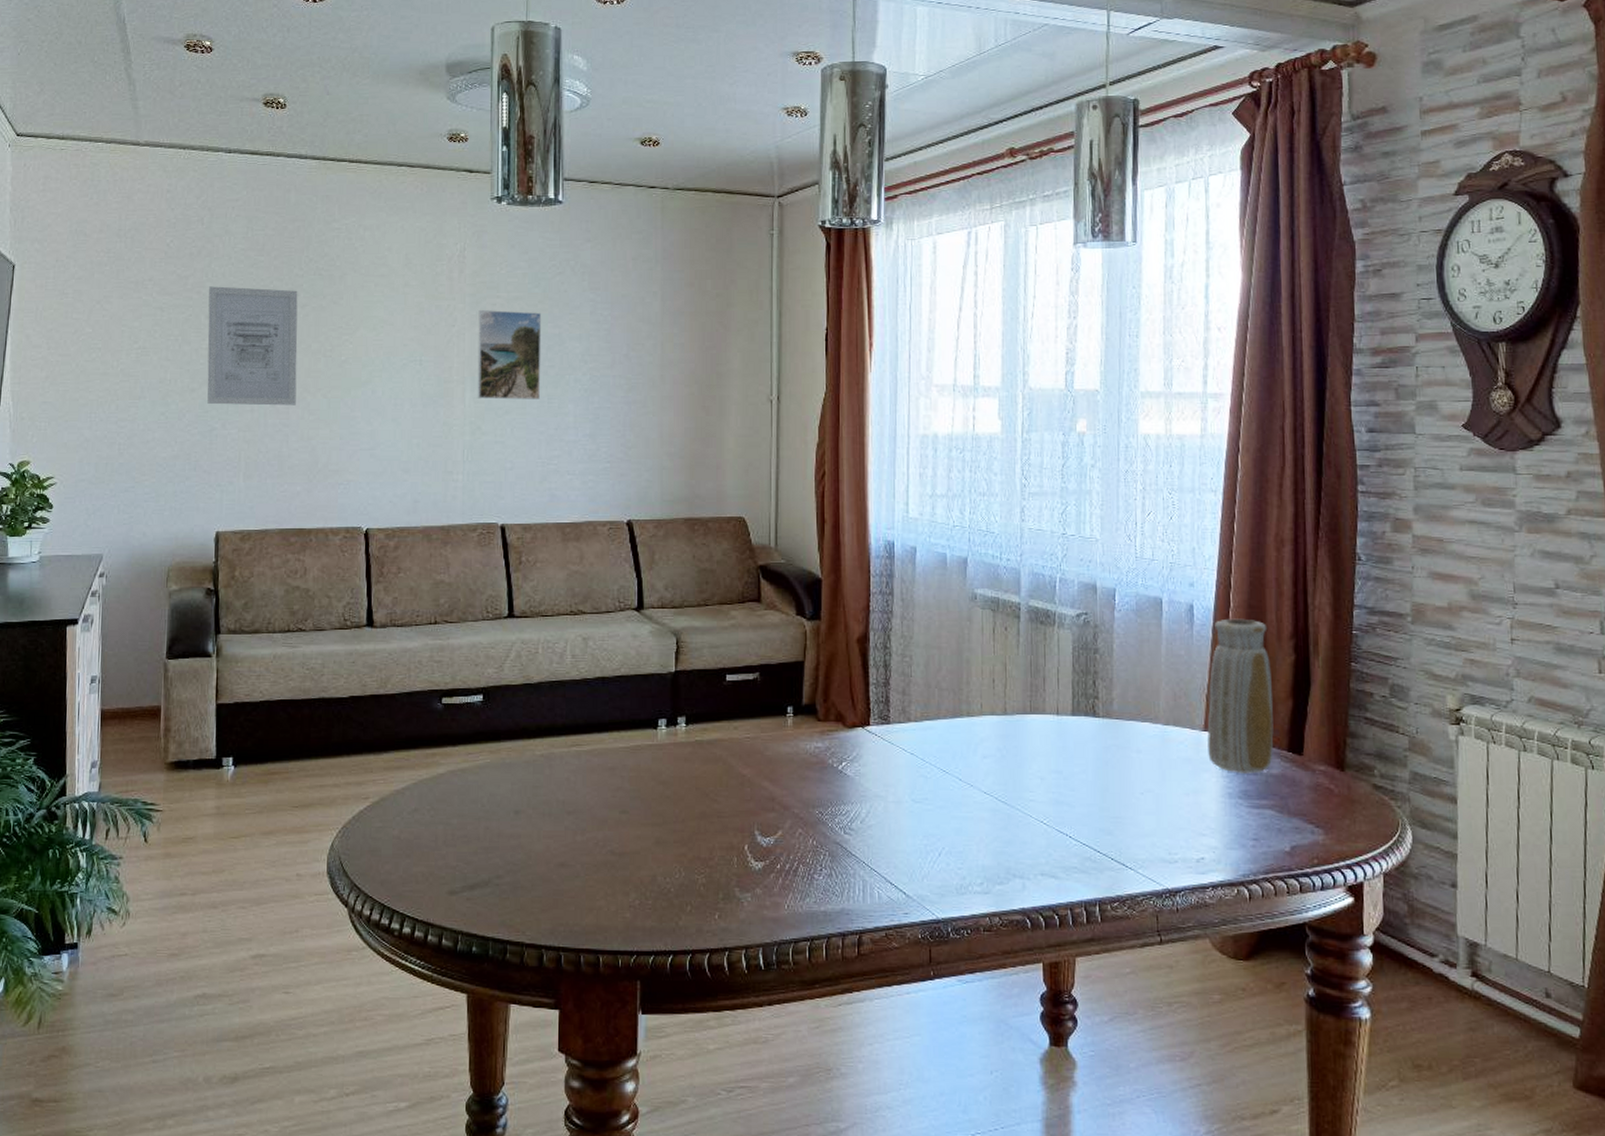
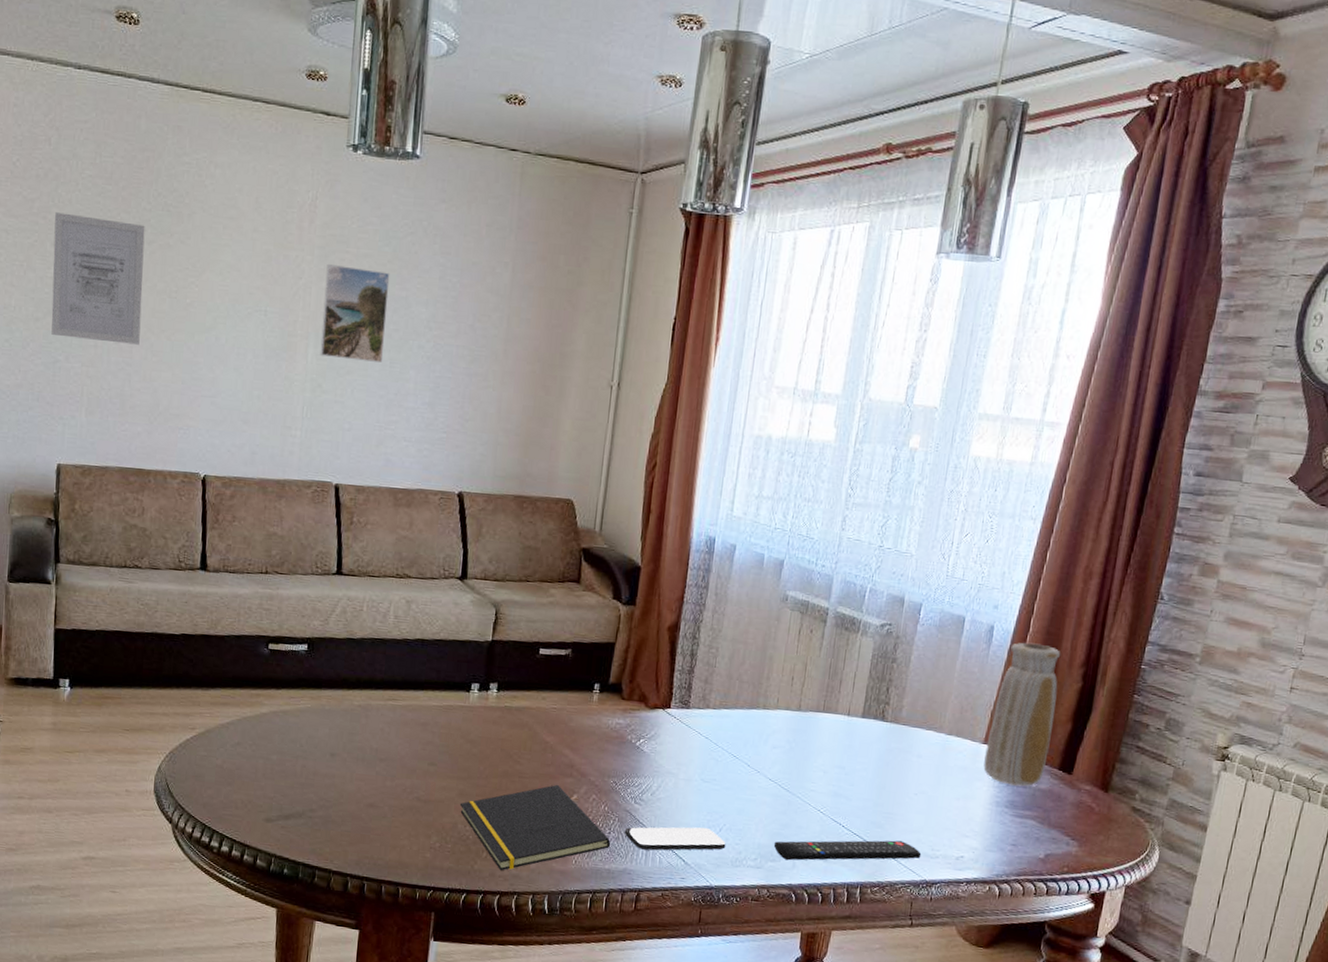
notepad: none [657,822,824,925] -> present [459,785,611,871]
smartphone: none [837,853,948,885] -> present [624,827,726,851]
remote control: none [999,847,1159,882] -> present [773,840,922,861]

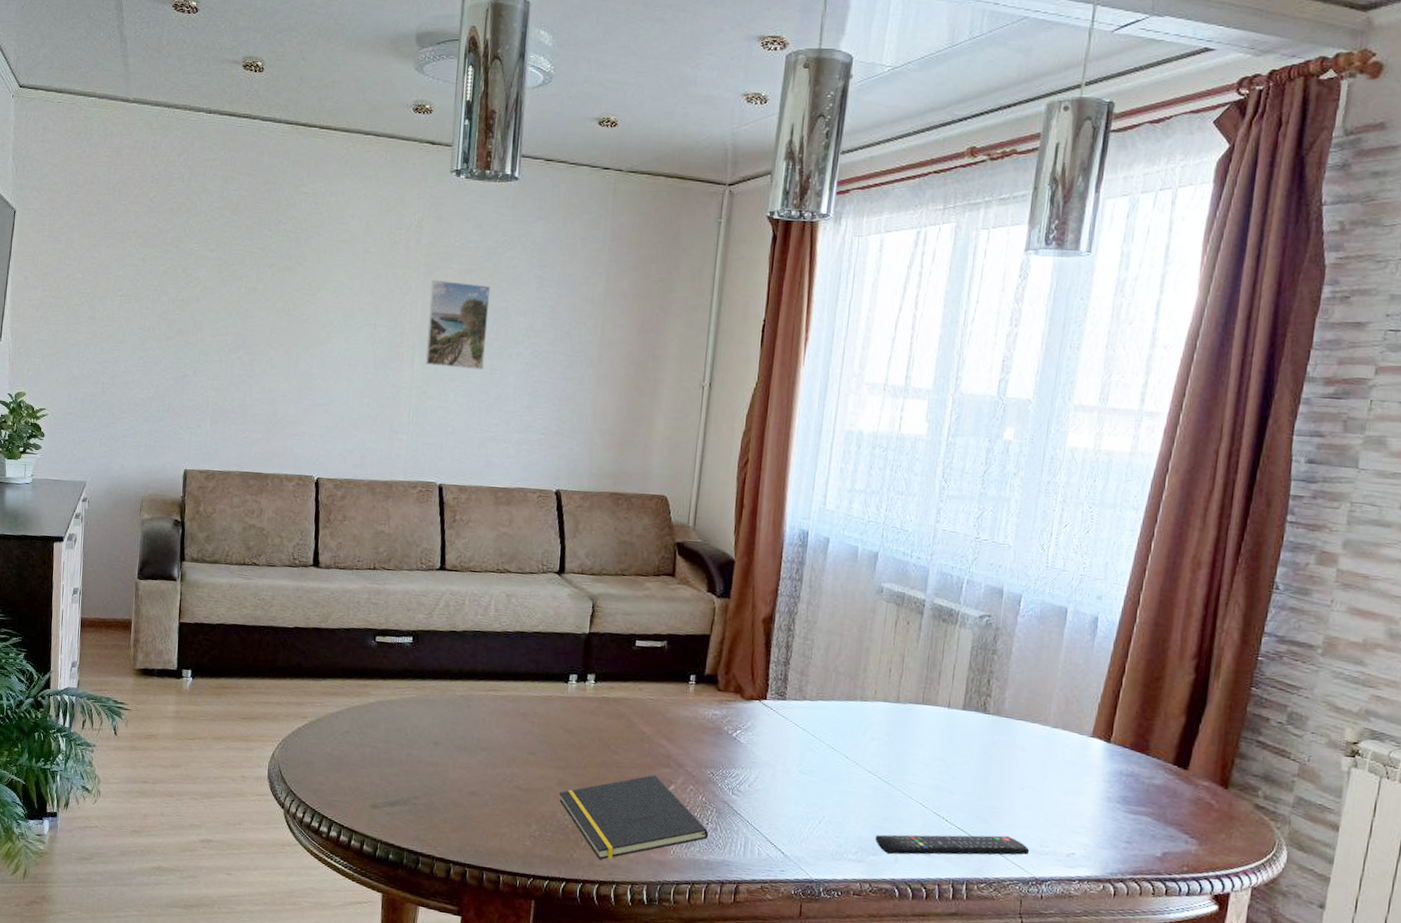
wall art: present [51,212,145,345] -> none [181,241,267,359]
smartphone: present [624,827,726,851] -> none [722,818,826,843]
vase: present [983,642,1061,787] -> none [1092,633,1171,782]

